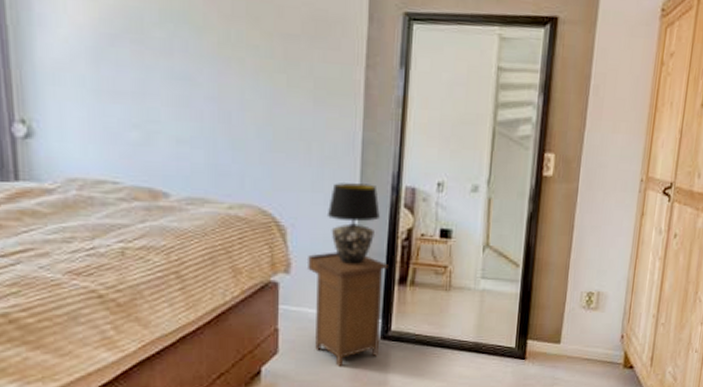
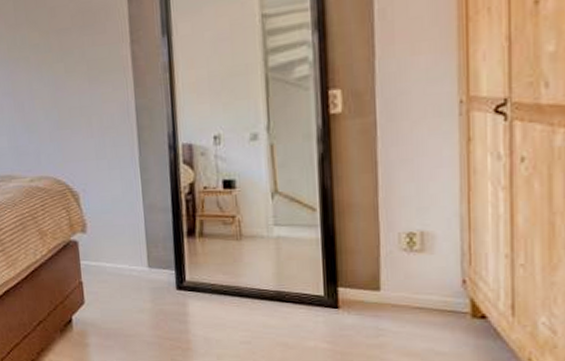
nightstand: present [306,252,388,368] -> none [99,210,176,316]
table lamp: present [326,182,380,265] -> none [112,145,161,222]

